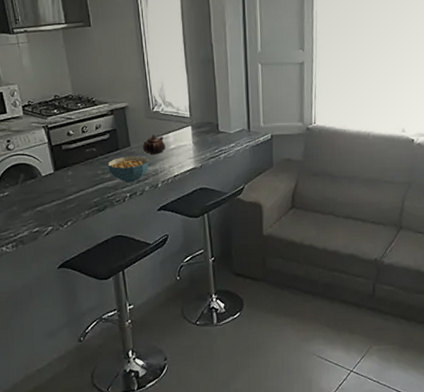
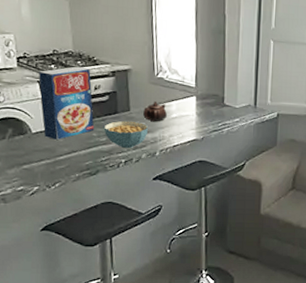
cereal box: none [43,109,99,180] -> present [38,66,95,140]

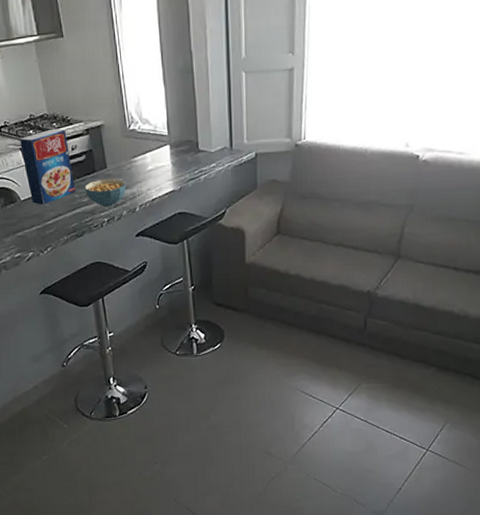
teapot: present [143,101,167,121] -> none [120,155,143,176]

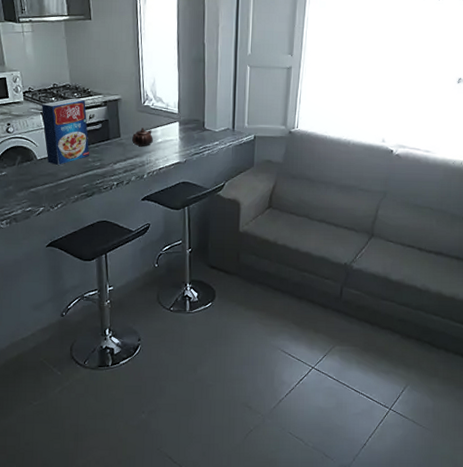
cereal bowl: present [84,178,126,207] -> none [98,146,136,171]
teapot: none [120,155,143,176] -> present [132,128,153,146]

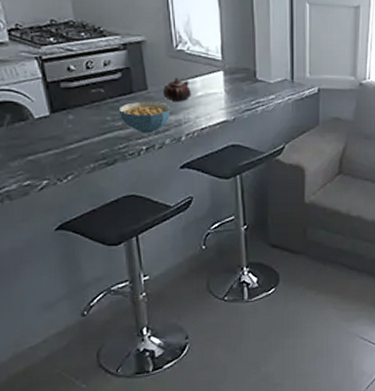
cereal box: present [42,98,90,165] -> none [36,38,108,125]
cereal bowl: none [98,146,136,171] -> present [118,101,170,133]

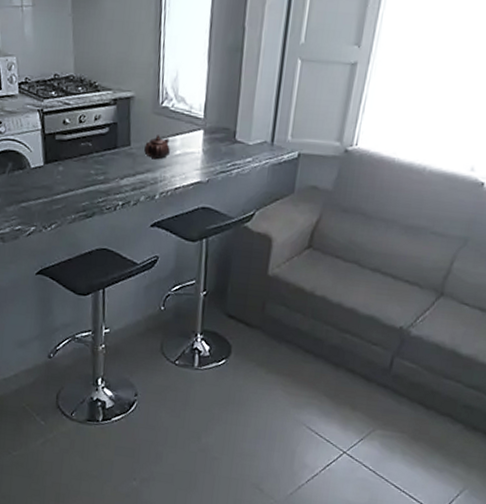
cereal bowl: present [118,101,170,133] -> none [102,157,148,189]

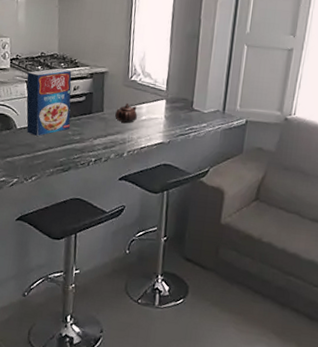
cereal box: none [39,93,93,176] -> present [26,68,72,136]

